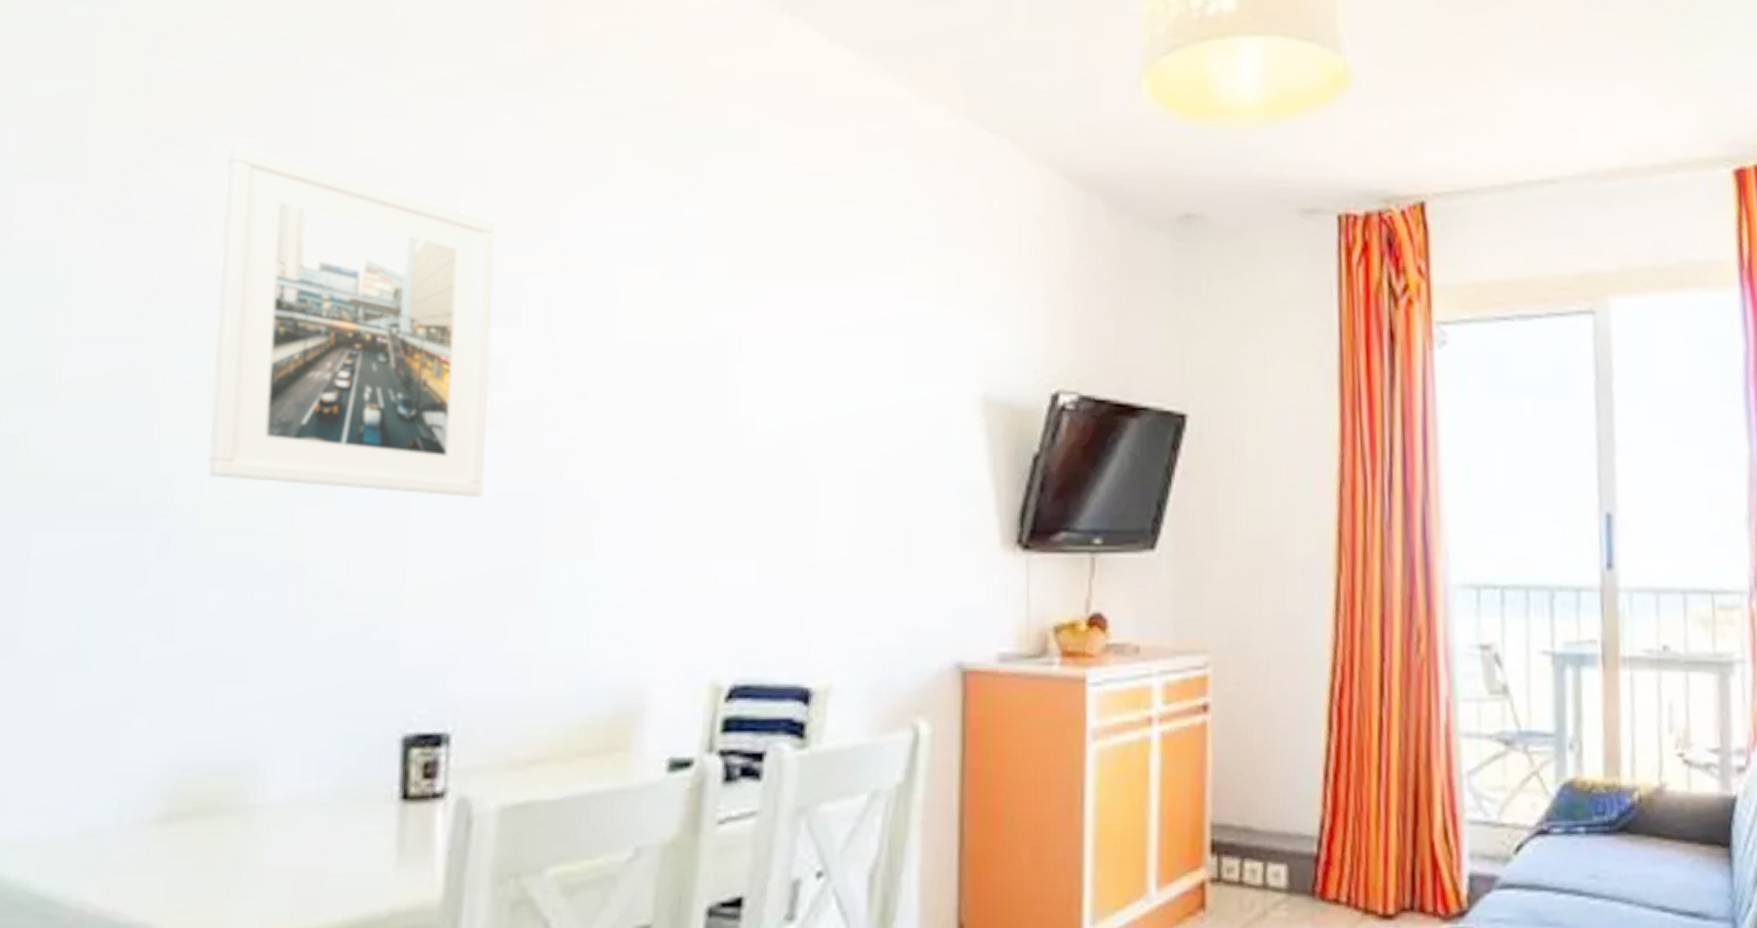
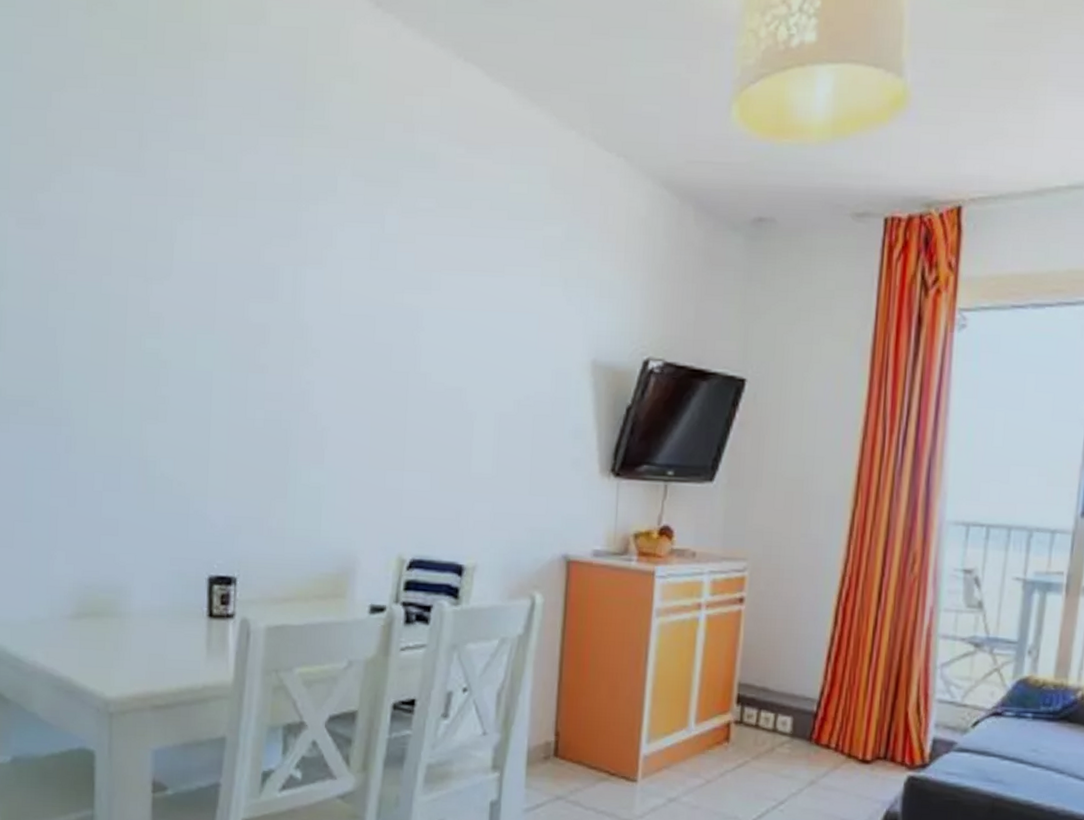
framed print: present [207,146,496,497] -> none [91,172,262,422]

